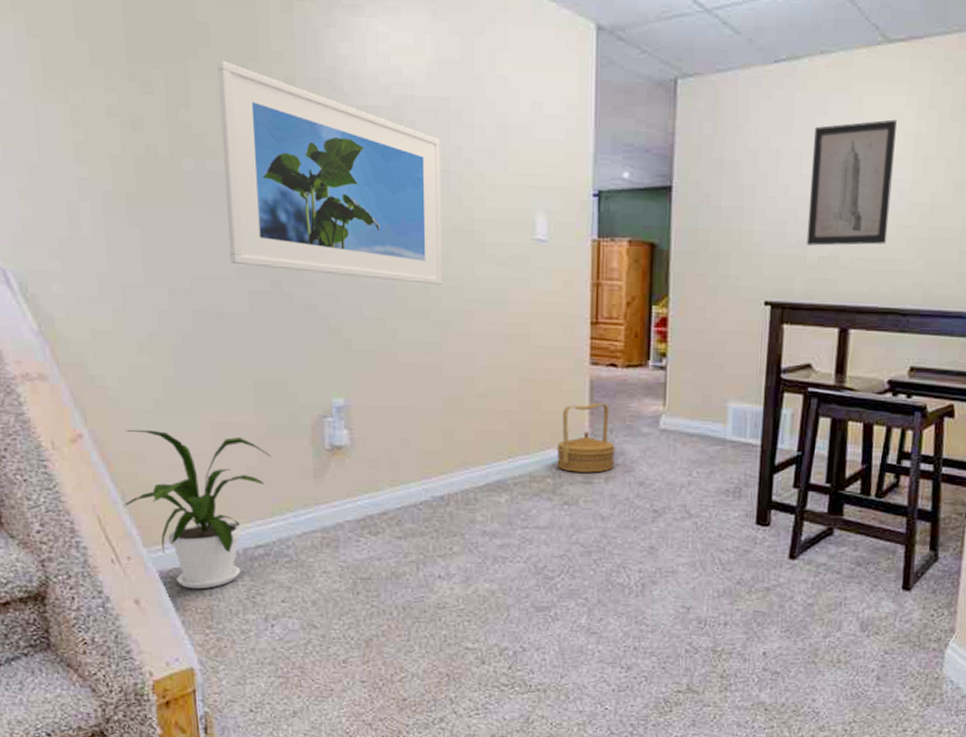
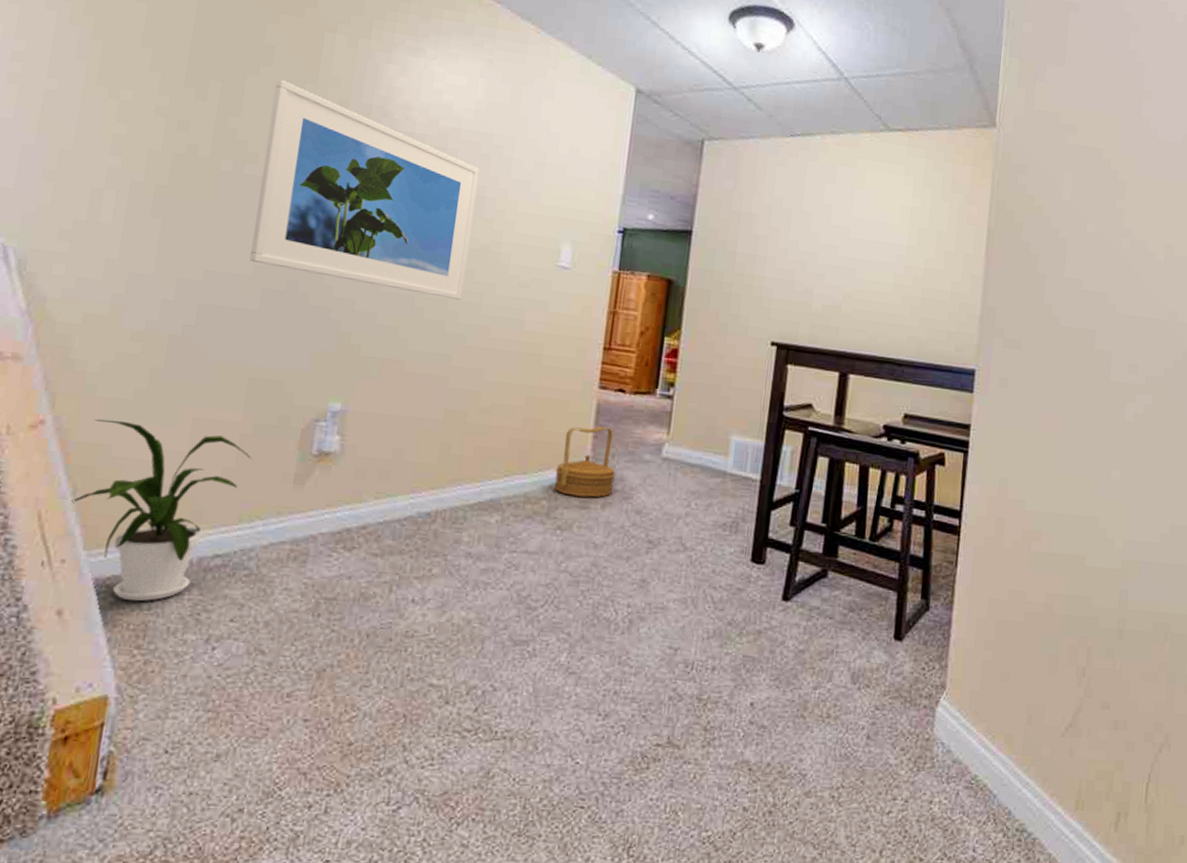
wall art: present [806,119,897,246] -> none [812,192,895,300]

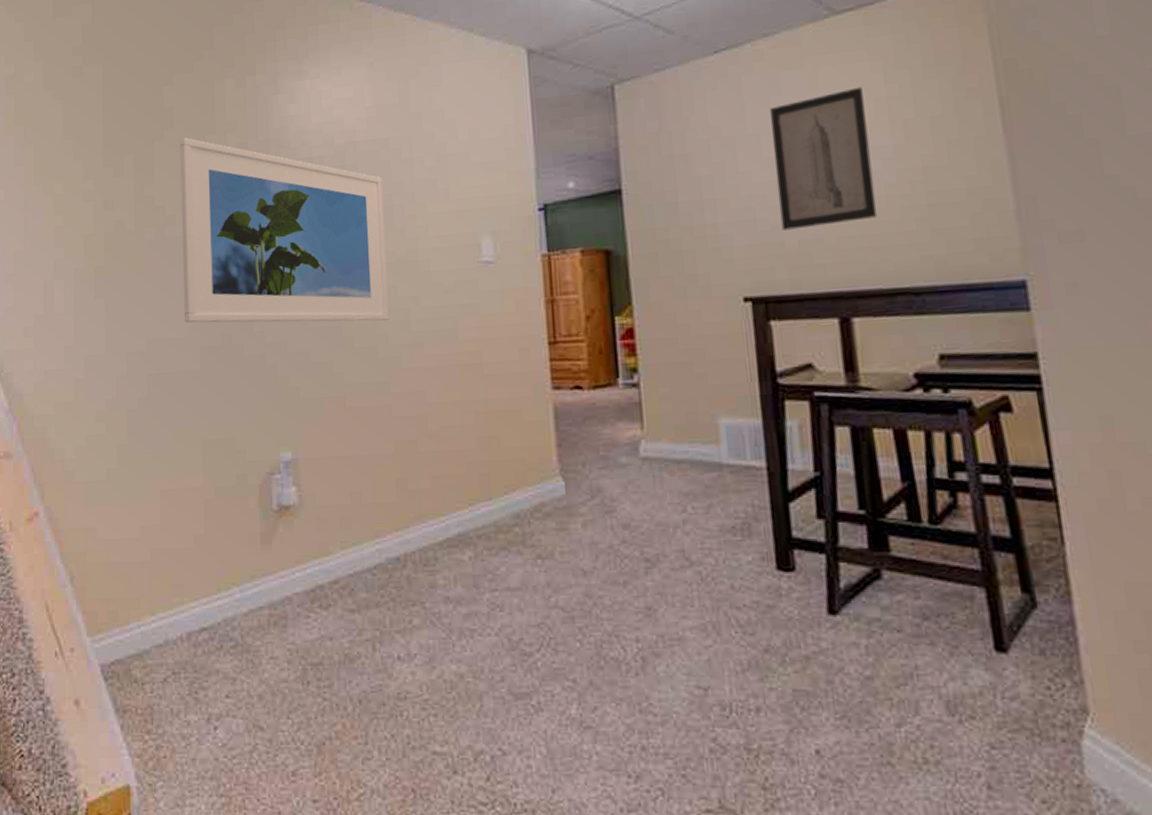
house plant: present [71,419,252,602] -> none [71,502,218,685]
basket: present [554,426,616,498] -> none [522,431,592,518]
wall art: none [812,192,895,300] -> present [770,87,878,231]

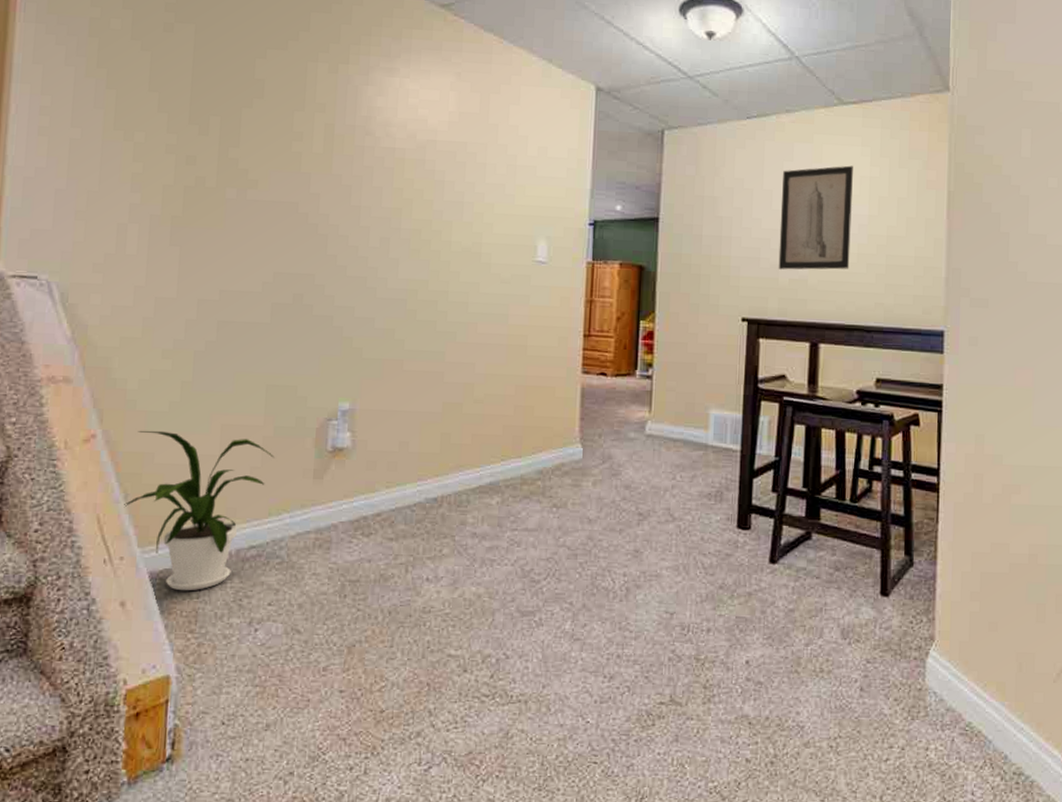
house plant: none [71,502,218,685] -> present [124,430,275,591]
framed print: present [179,137,389,323] -> none [258,110,457,300]

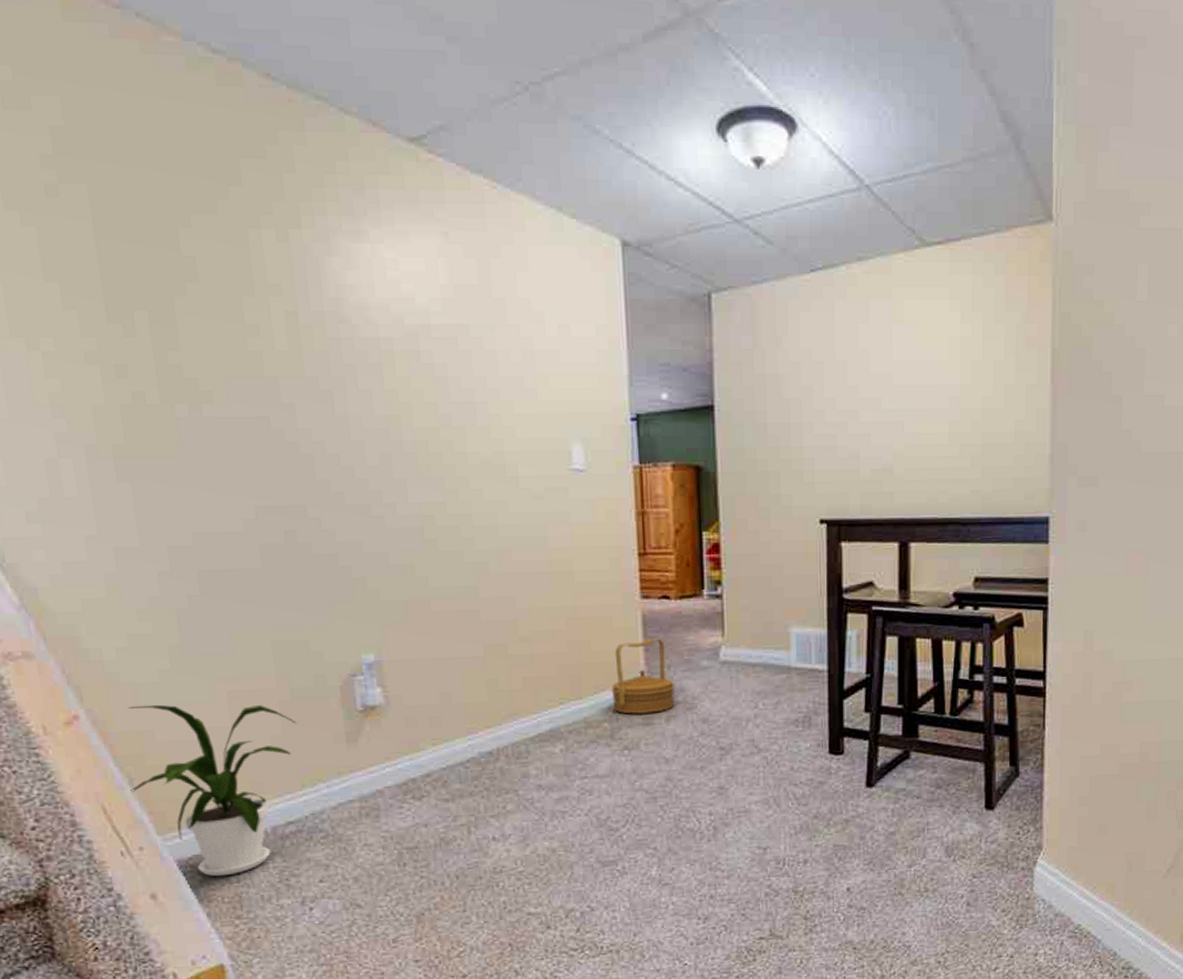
basket: none [547,408,604,476] -> present [611,637,675,714]
wall art: present [778,165,853,270] -> none [857,324,941,459]

